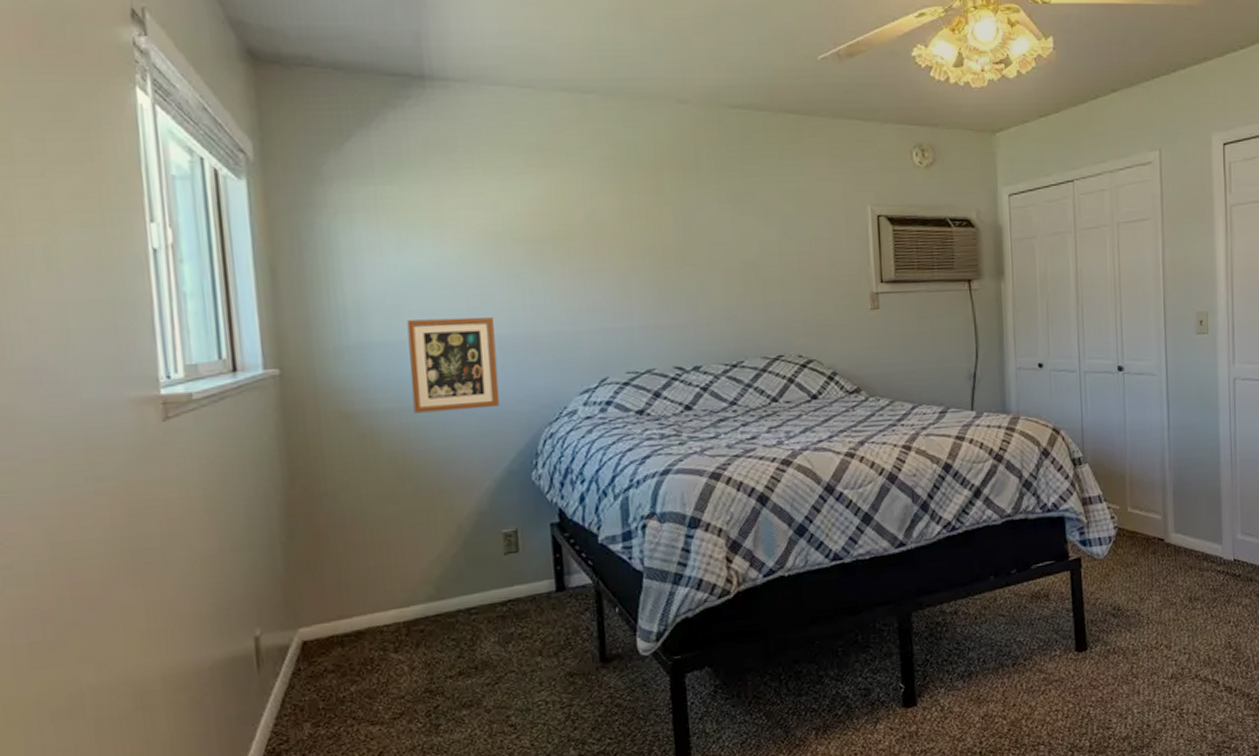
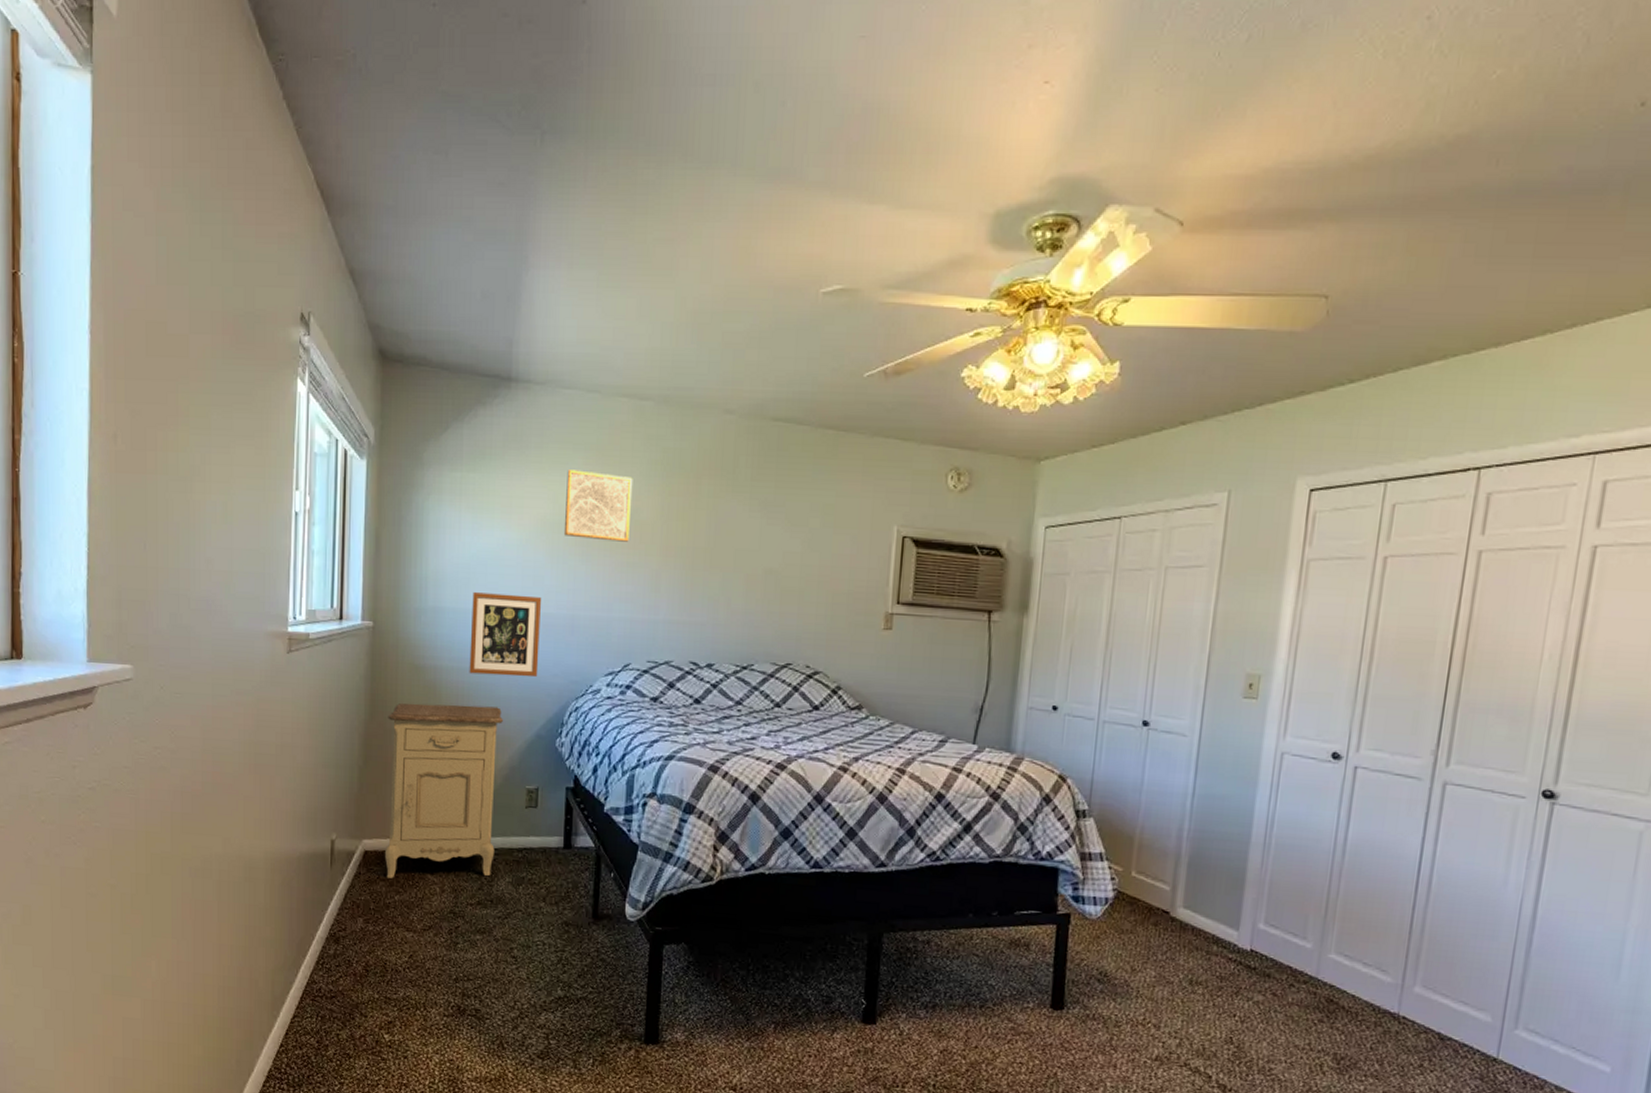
nightstand: none [313,447,473,668] -> present [384,703,503,879]
wall art: none [506,173,589,248] -> present [563,470,633,542]

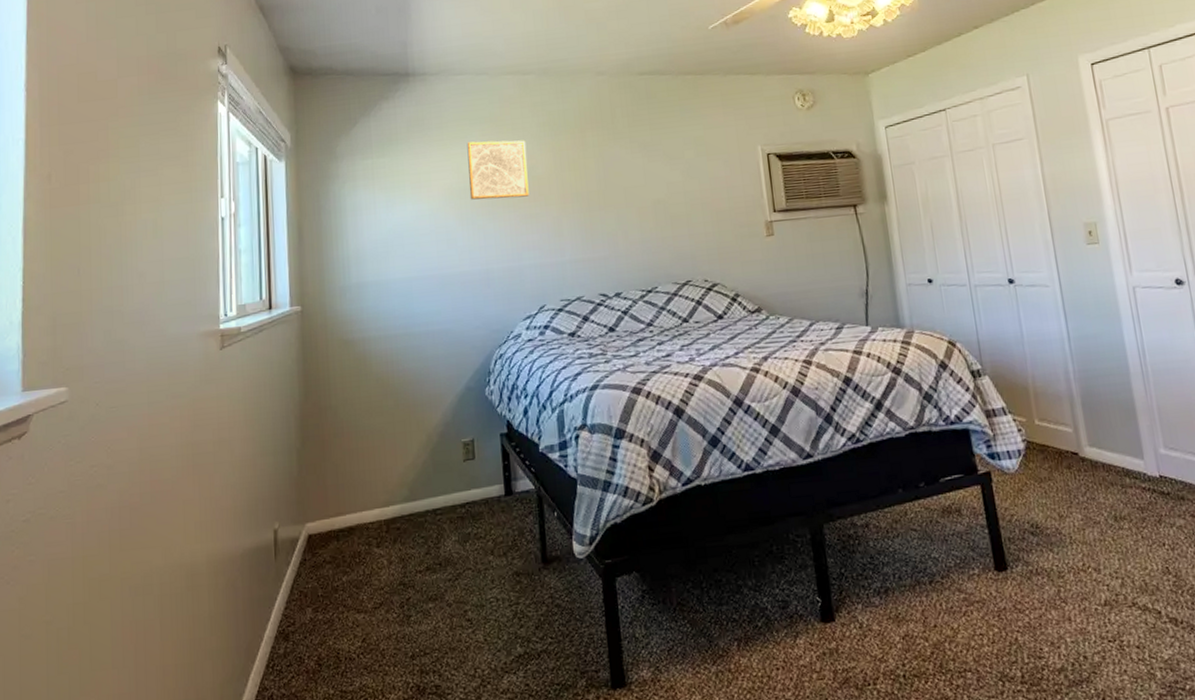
nightstand: present [384,703,503,879] -> none [322,367,438,560]
picture frame: present [469,592,542,677] -> none [392,258,461,340]

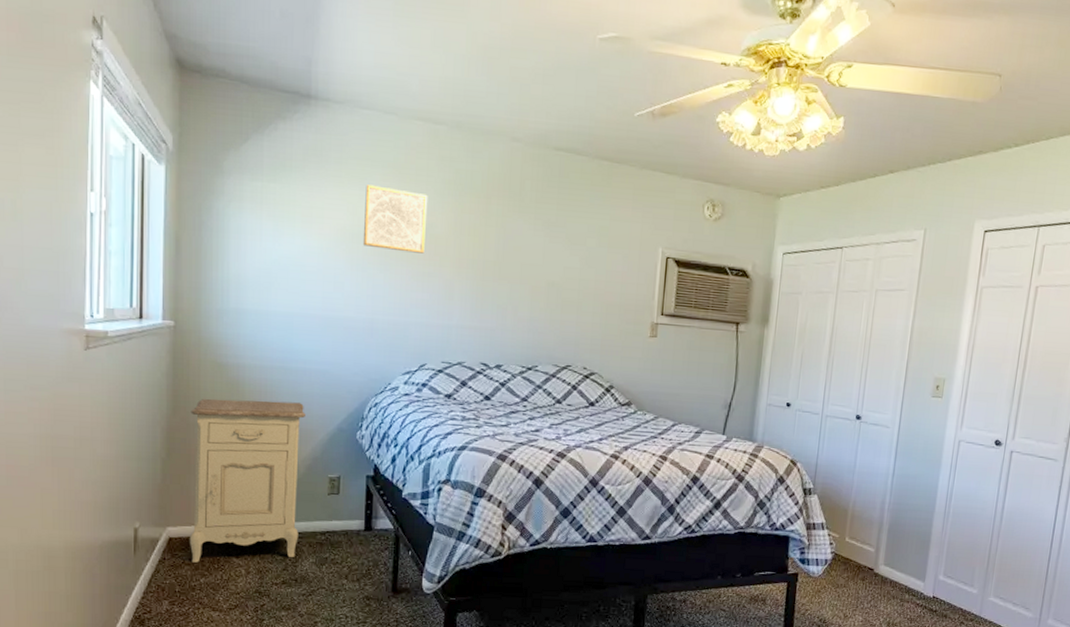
nightstand: none [322,367,438,560] -> present [189,398,305,563]

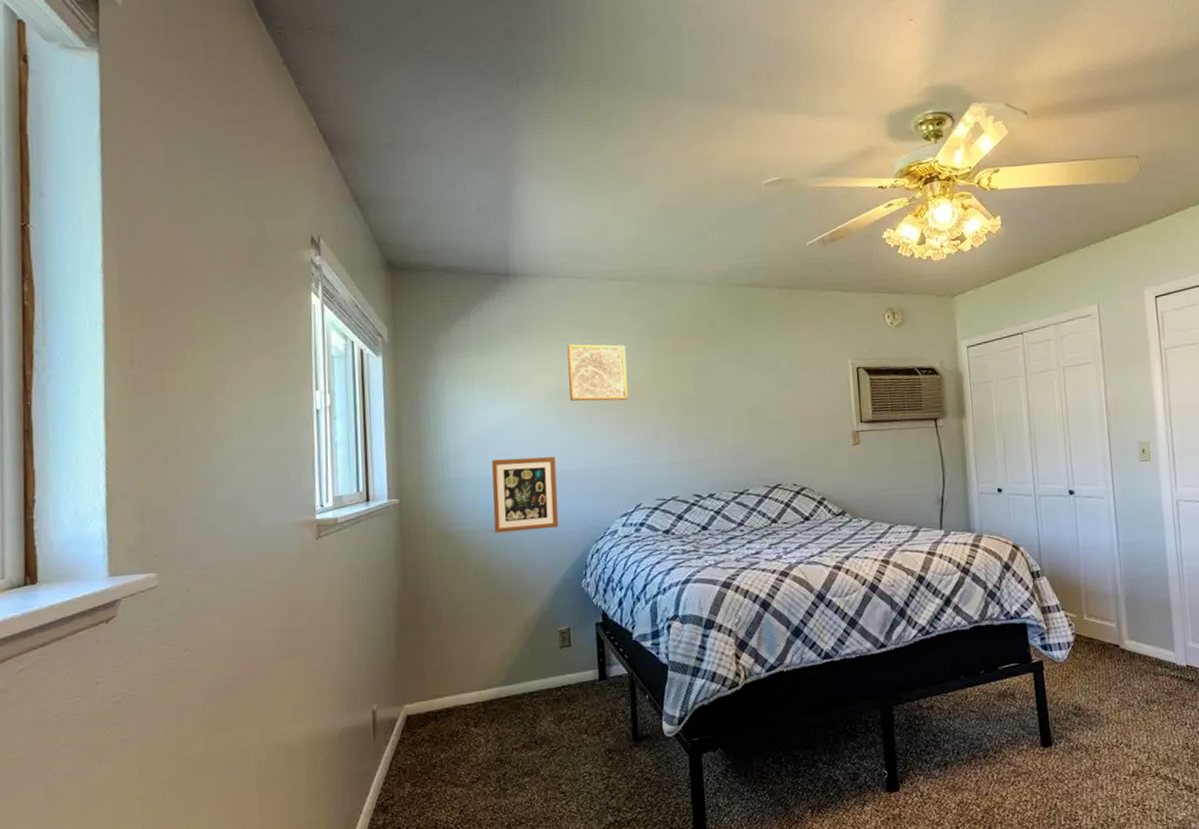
nightstand: present [189,398,305,563] -> none [420,560,535,738]
picture frame: none [272,296,343,376] -> present [491,457,559,533]

